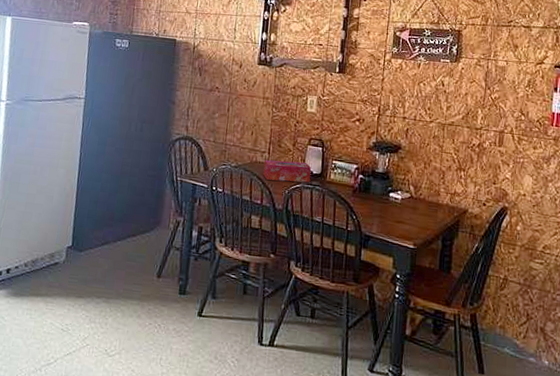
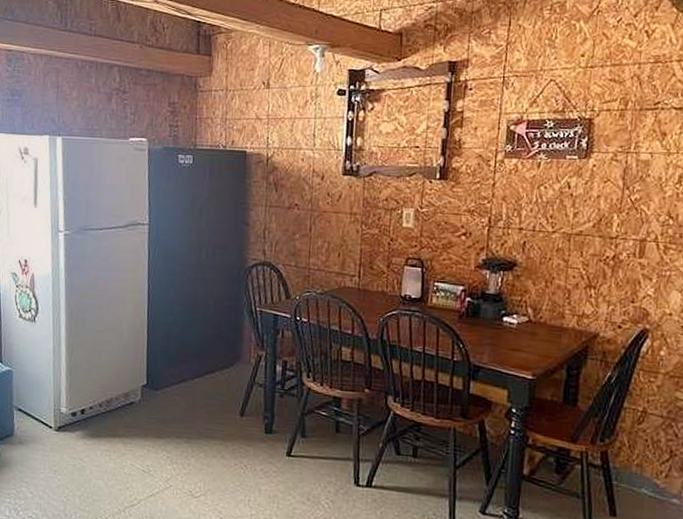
tissue box: present [263,160,312,183] -> none [353,284,410,309]

